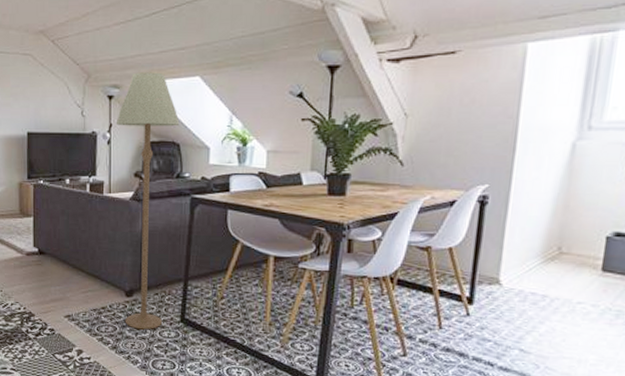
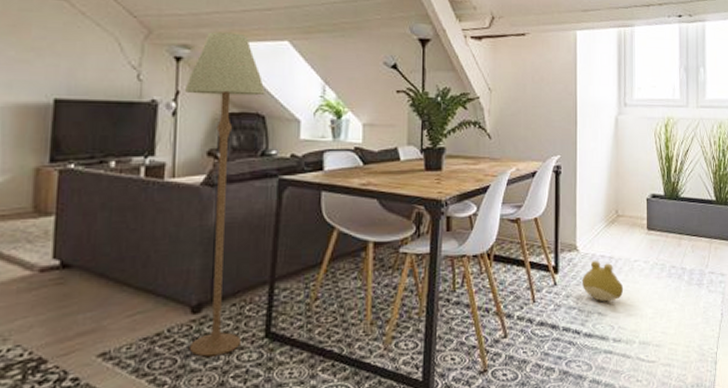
plush toy: none [501,296,559,340] -> present [581,260,624,302]

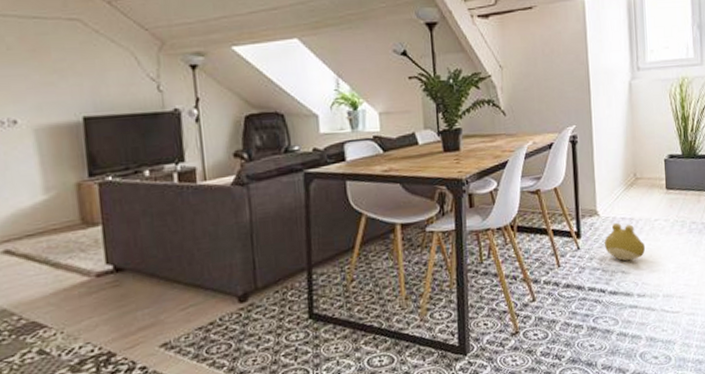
floor lamp: present [185,32,265,357] -> none [204,35,287,340]

